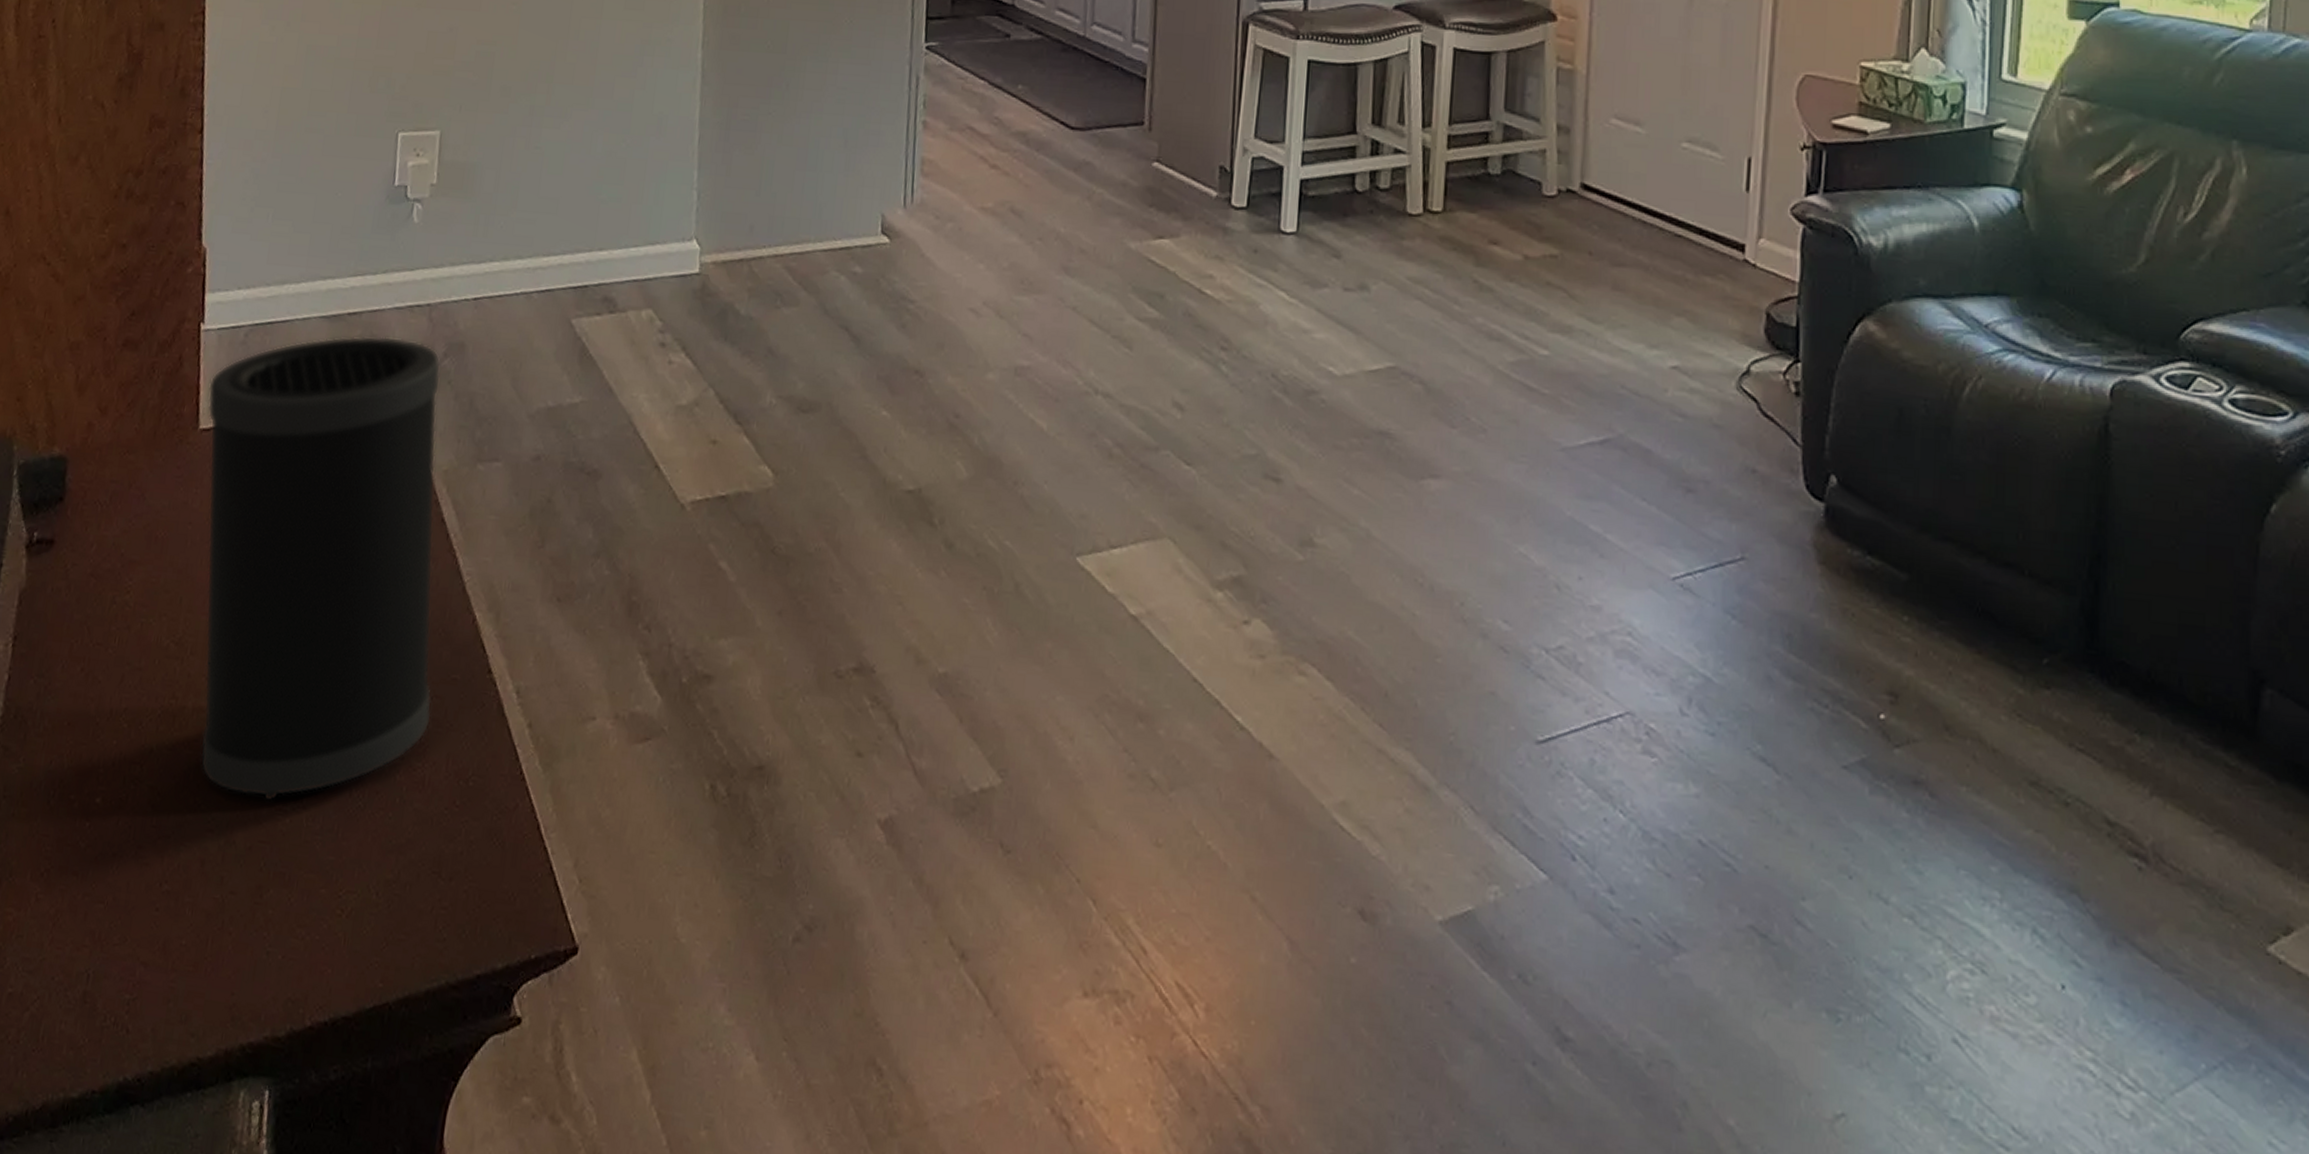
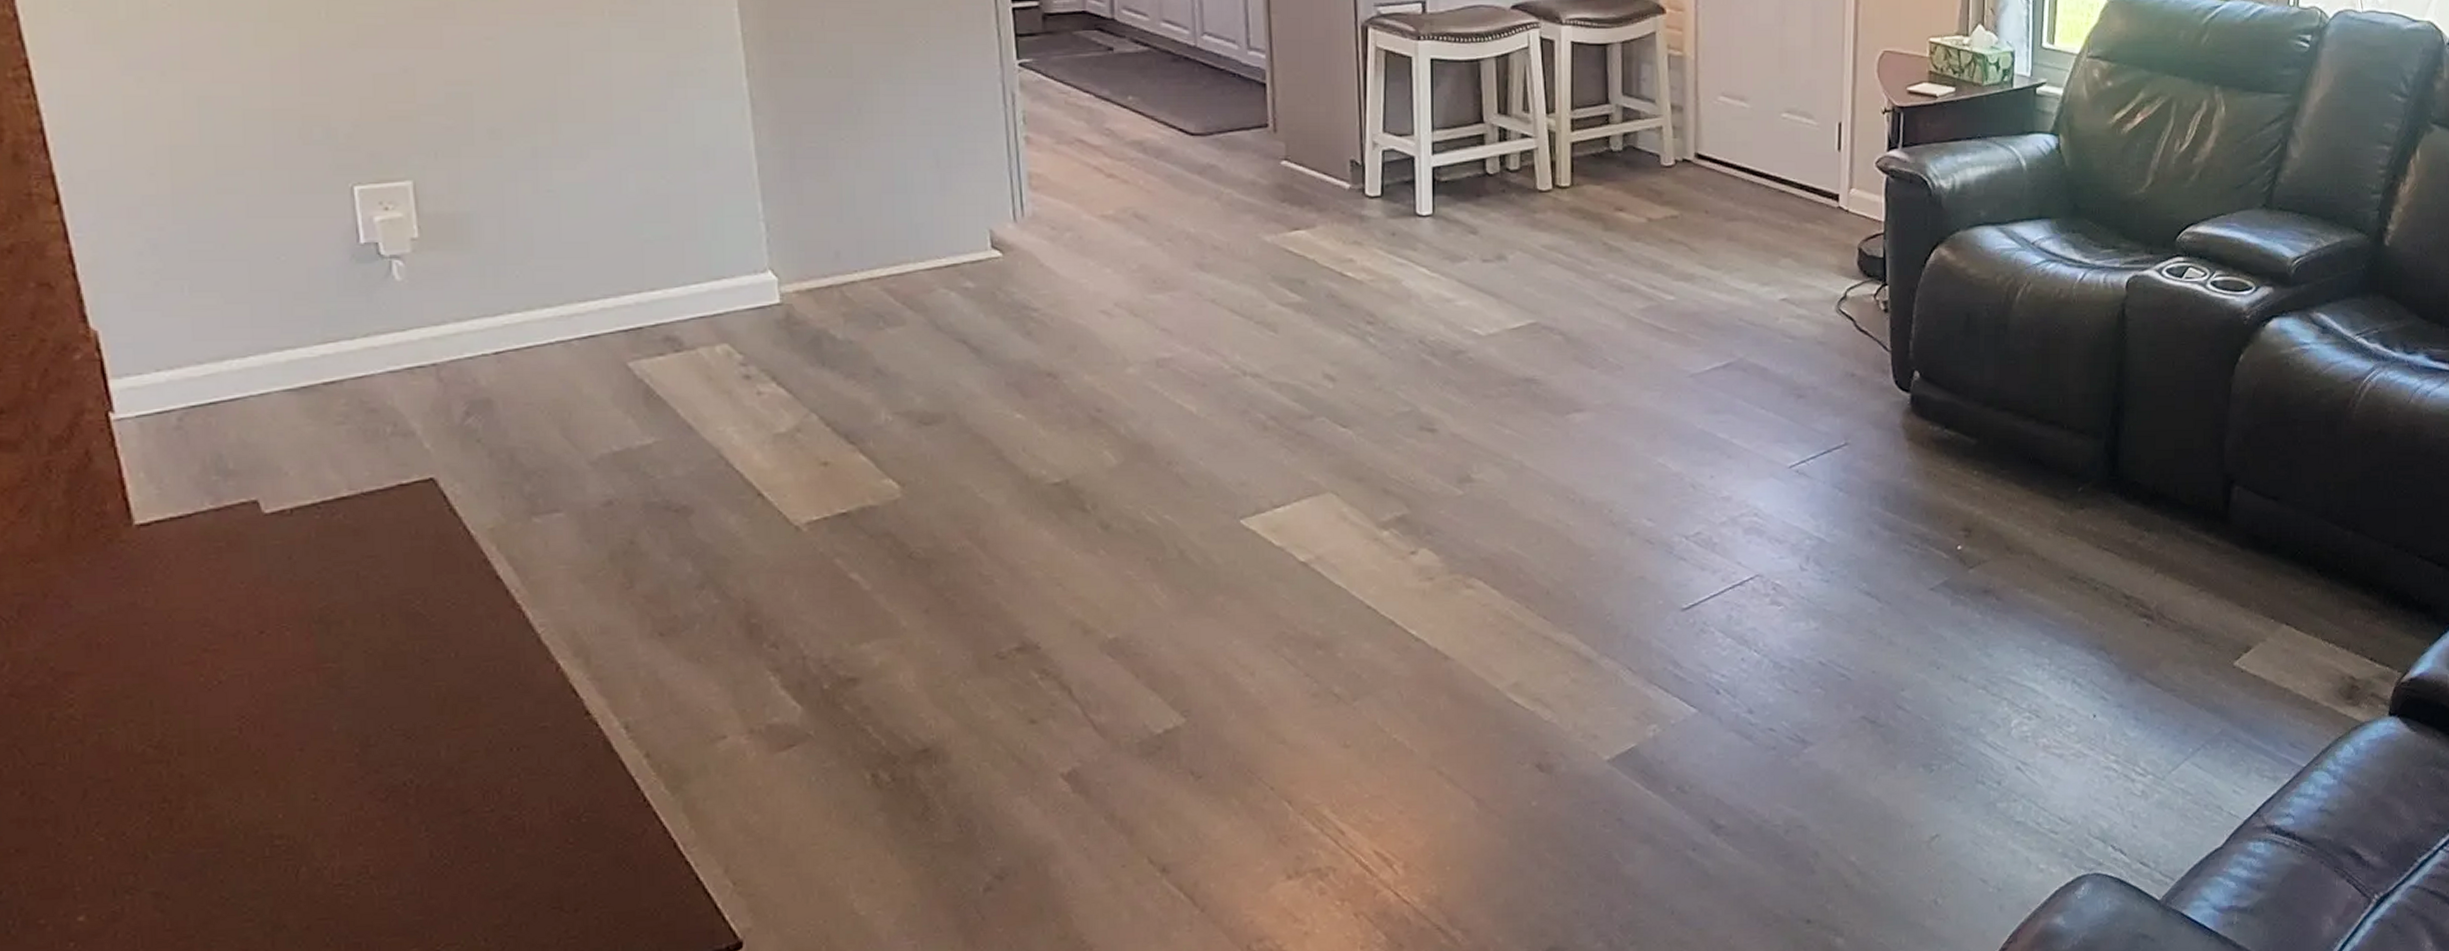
speaker: present [200,335,441,802] -> none [138,402,521,880]

